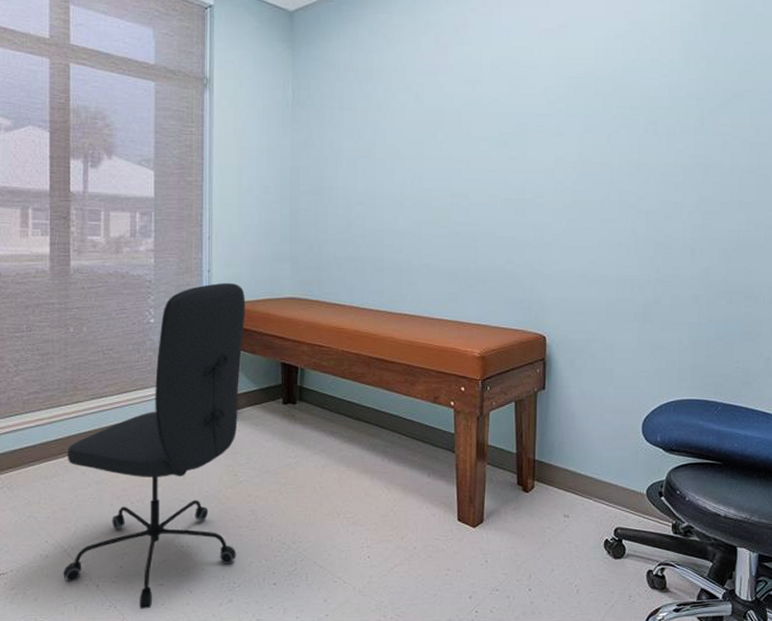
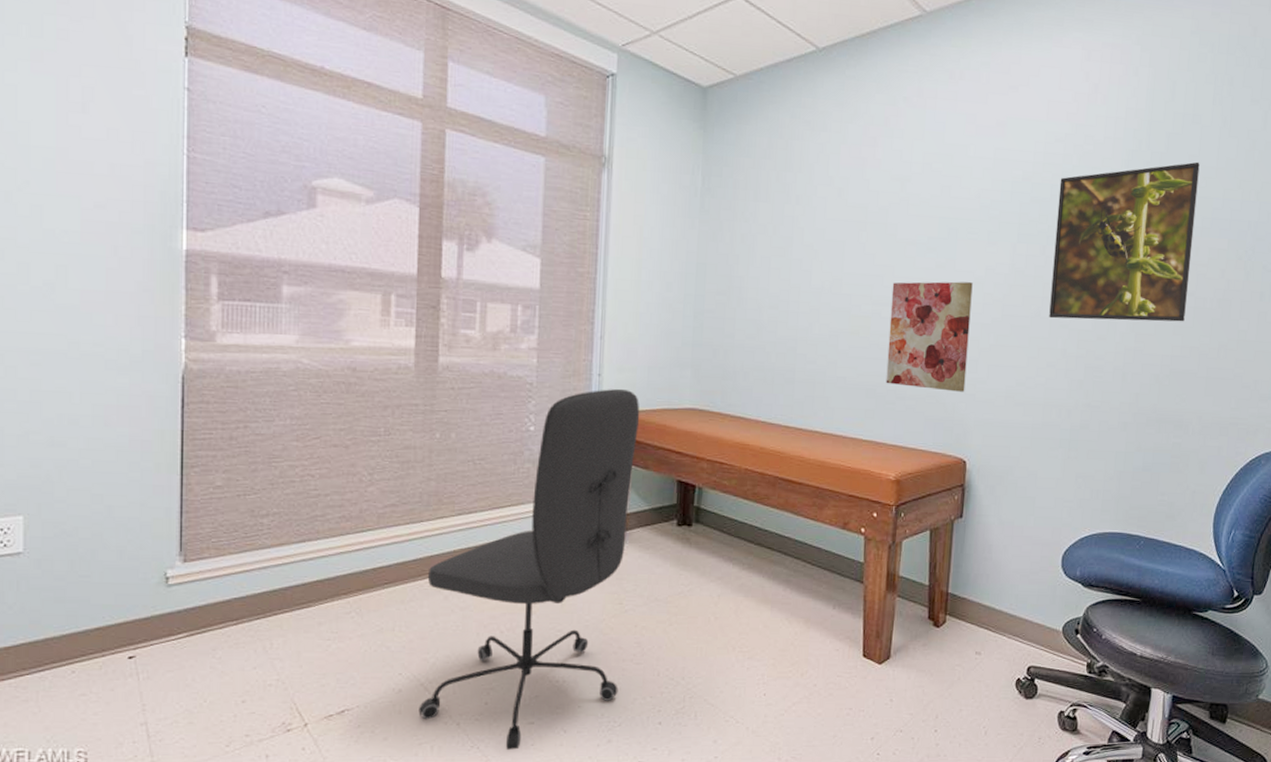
wall art: none [467,172,544,273] -> present [886,281,973,392]
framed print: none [617,48,755,201] -> present [1049,161,1200,322]

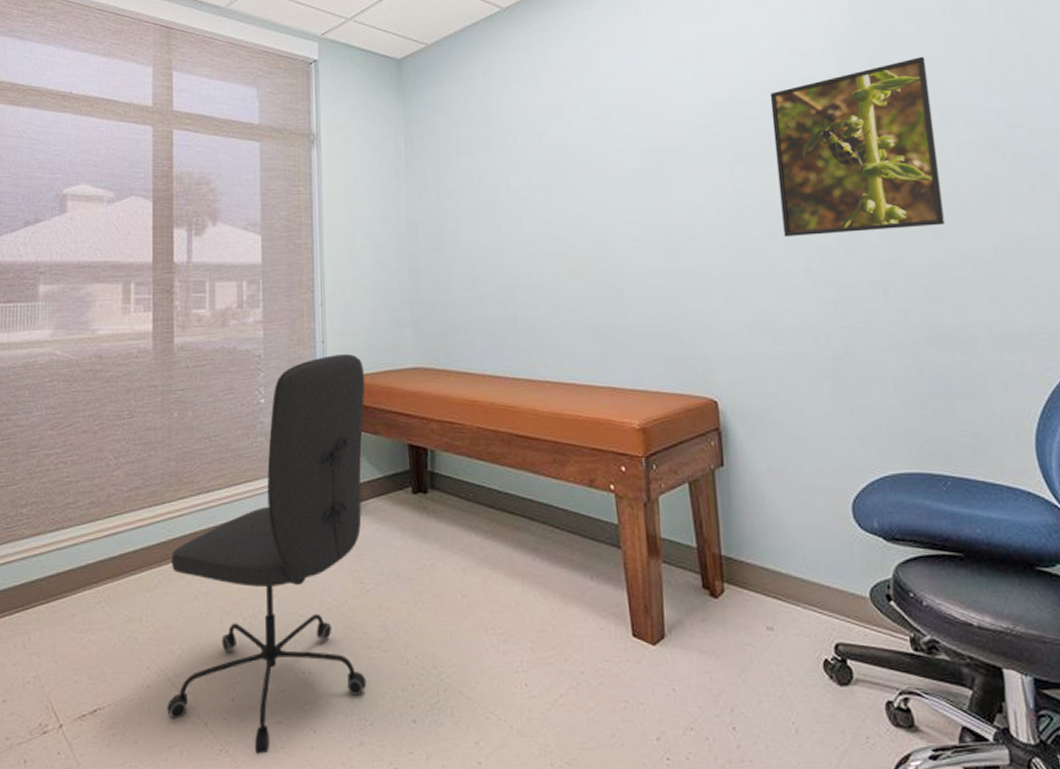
wall art: present [886,281,973,392] -> none [607,210,703,326]

